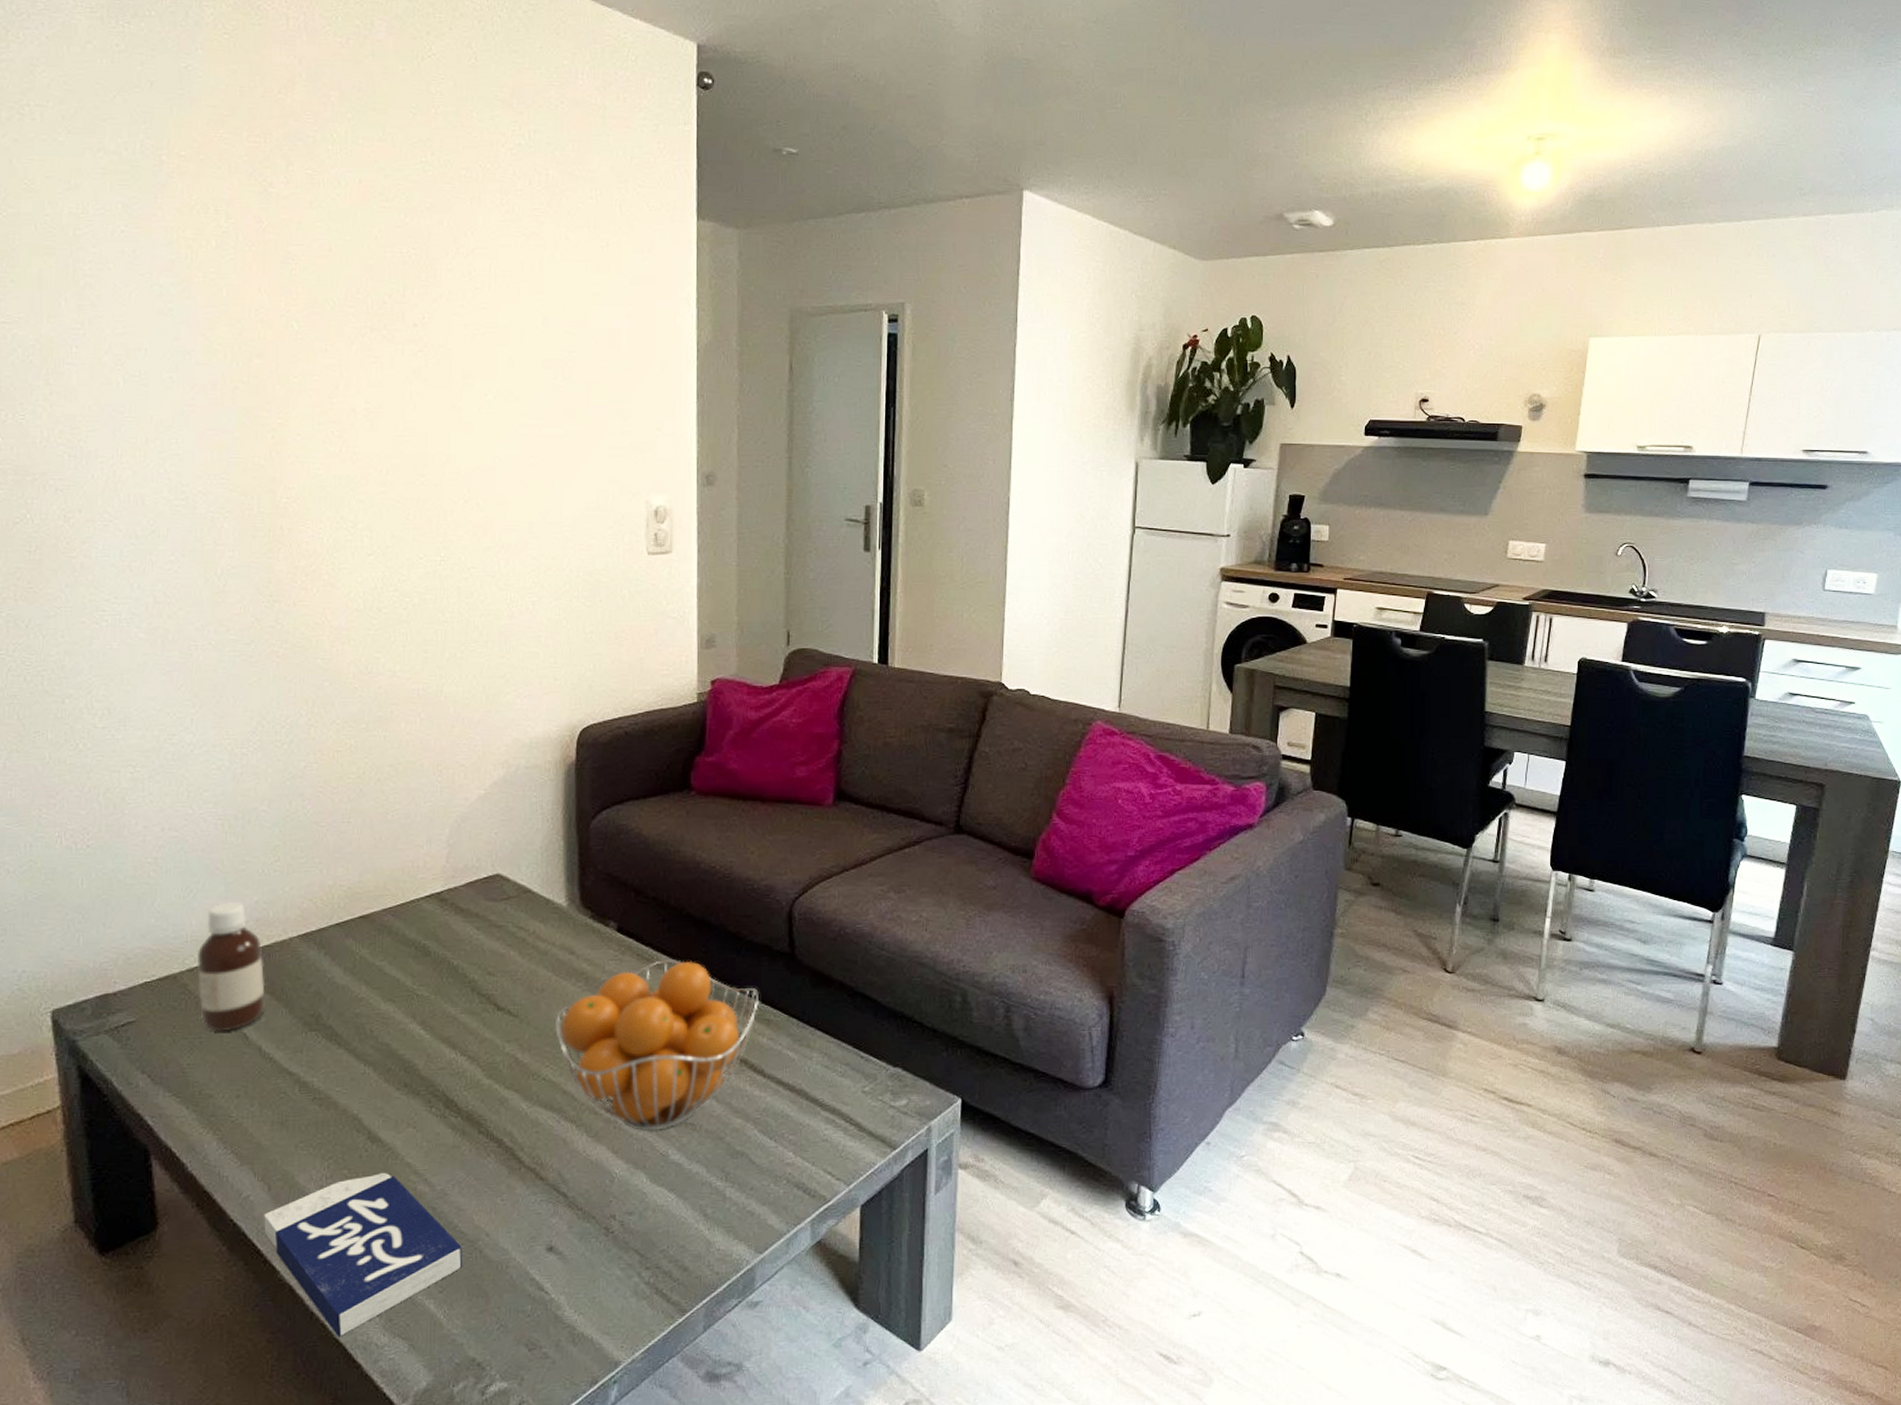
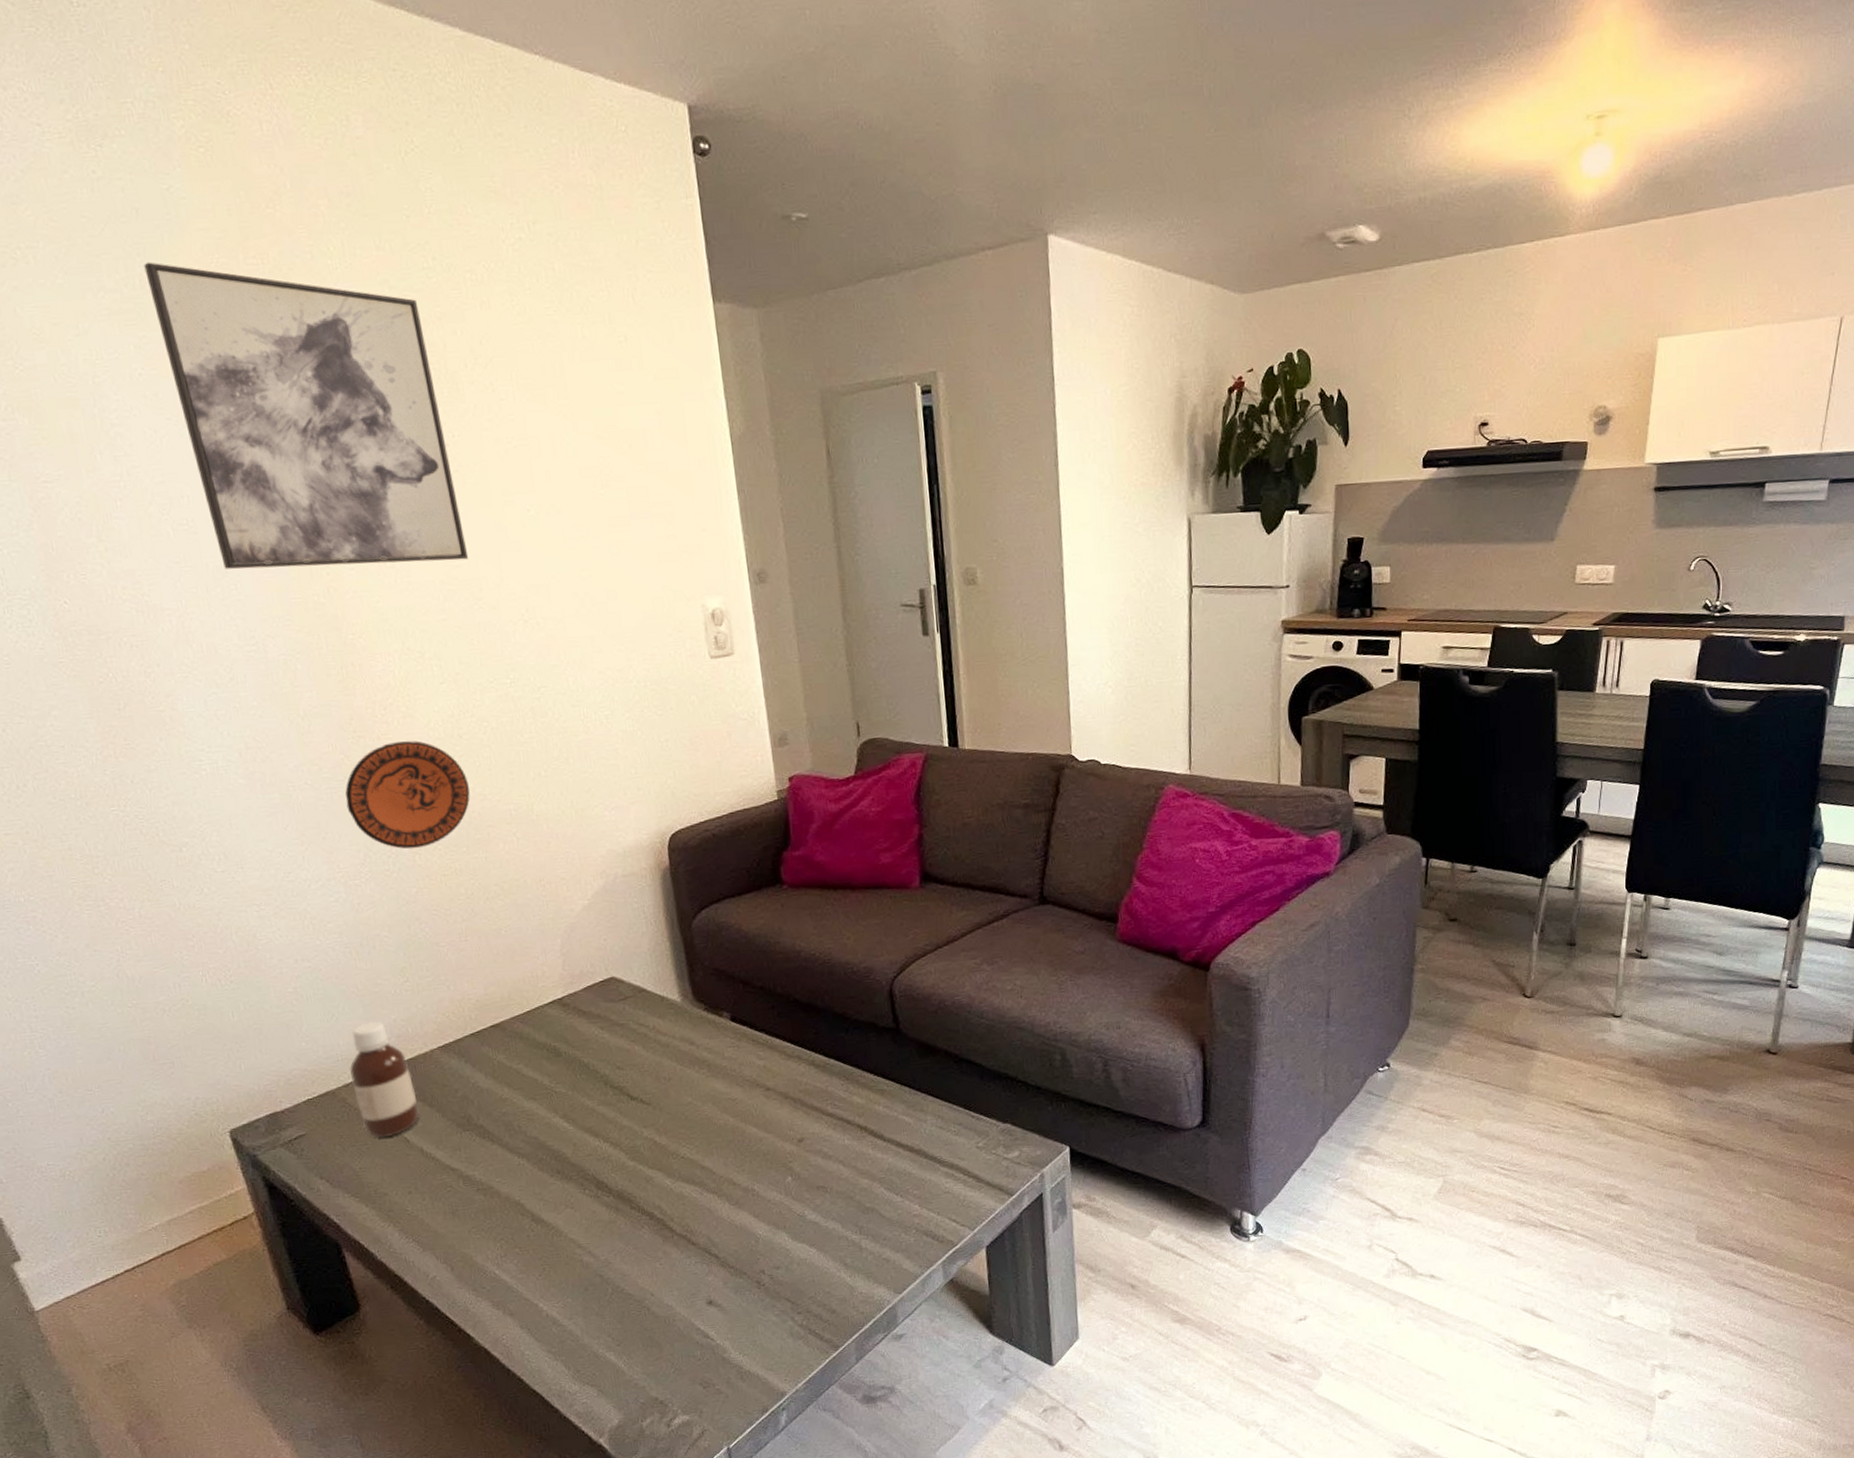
wall art: none [148,130,419,436] -> present [143,262,469,569]
decorative plate: none [248,610,379,721] -> present [344,740,470,849]
book: present [264,1172,462,1337] -> none [452,1248,634,1388]
fruit basket: present [555,959,760,1131] -> none [685,1042,872,1196]

